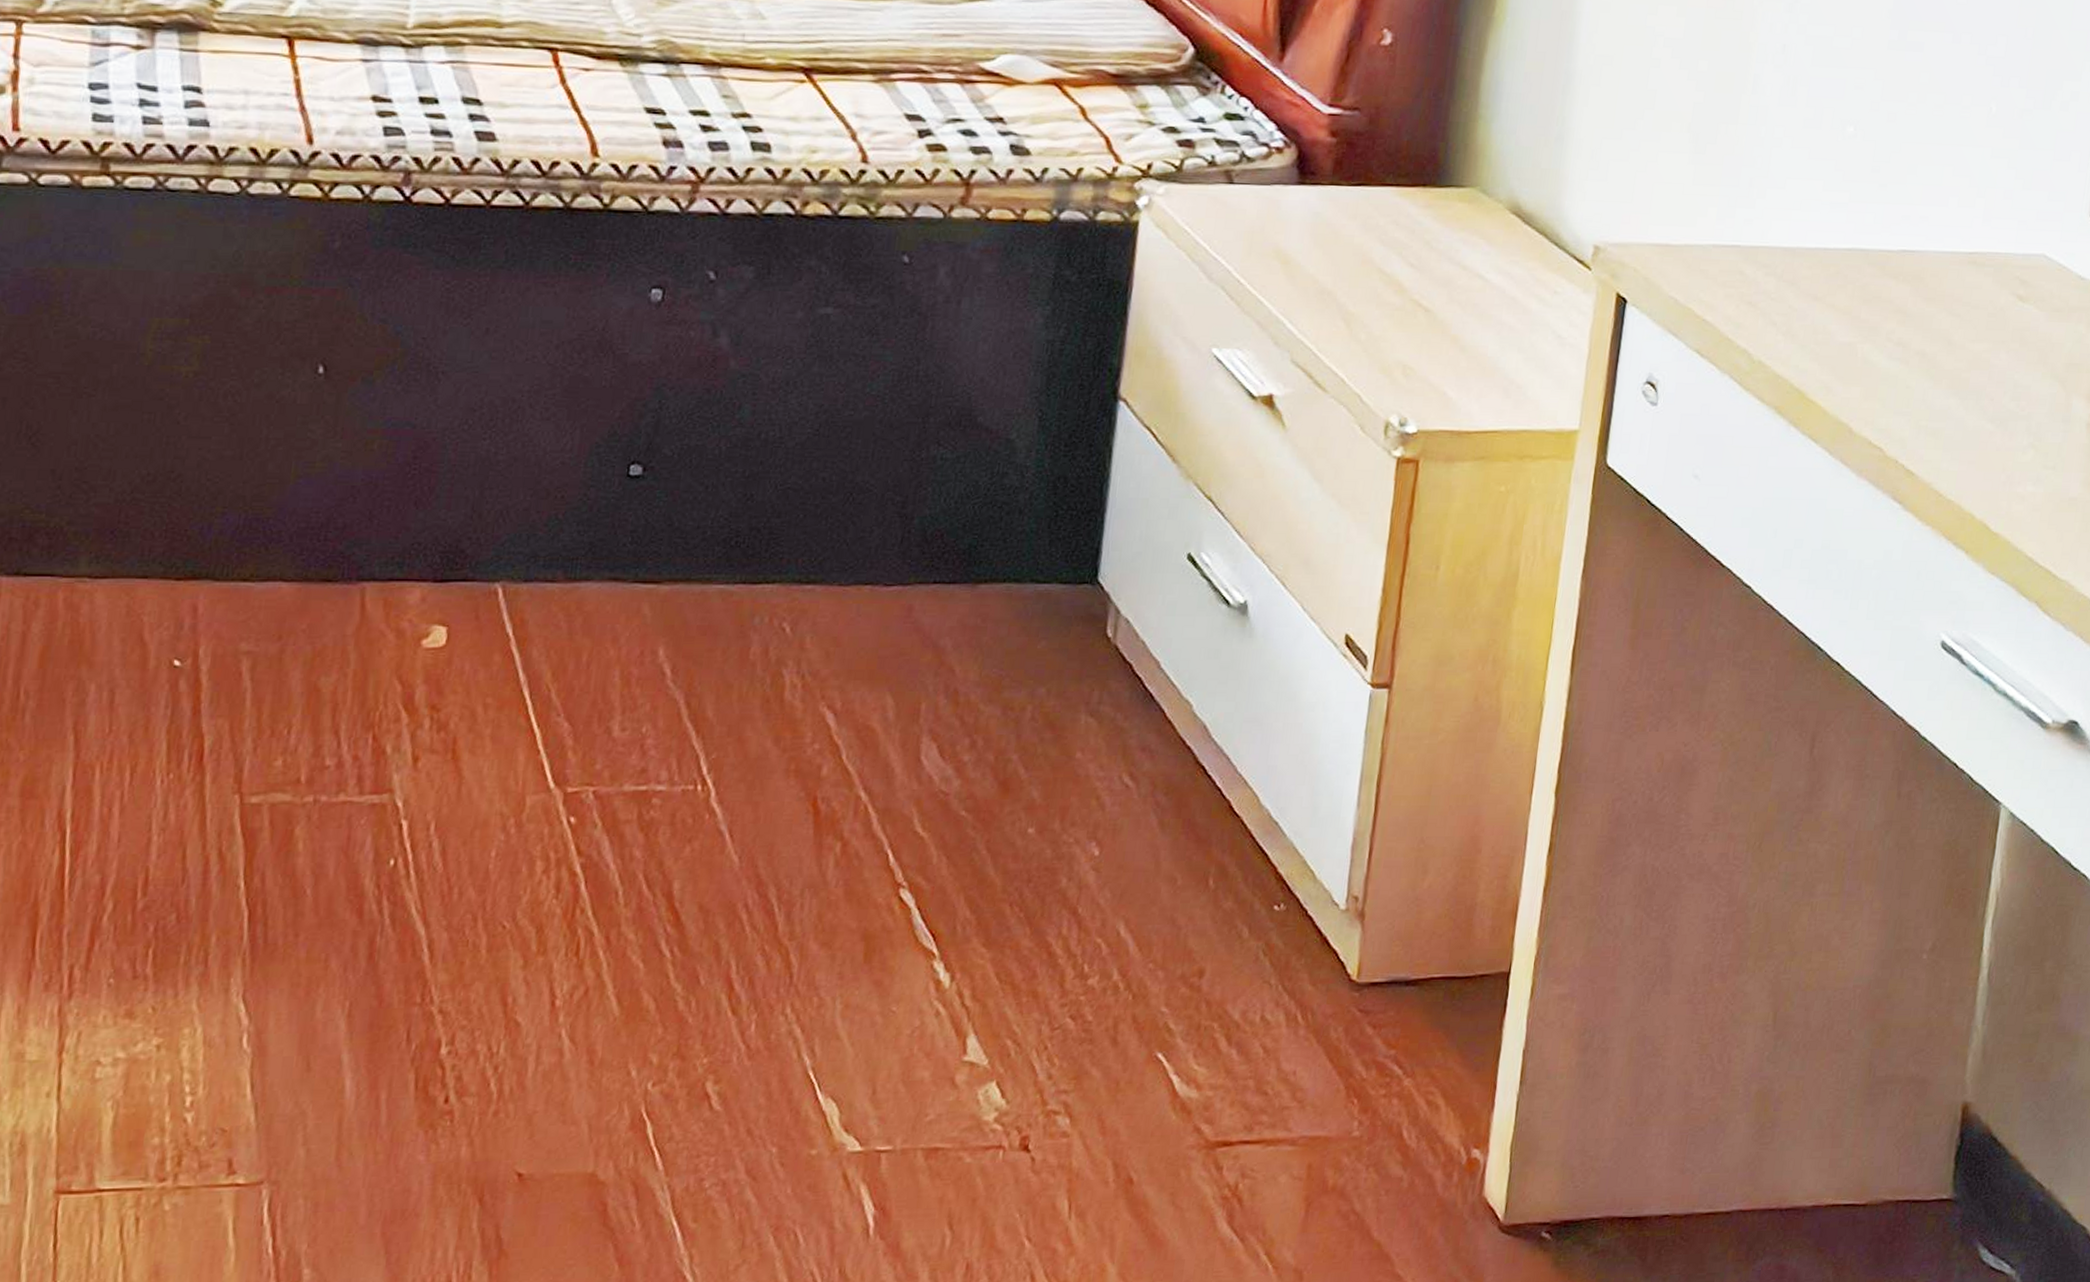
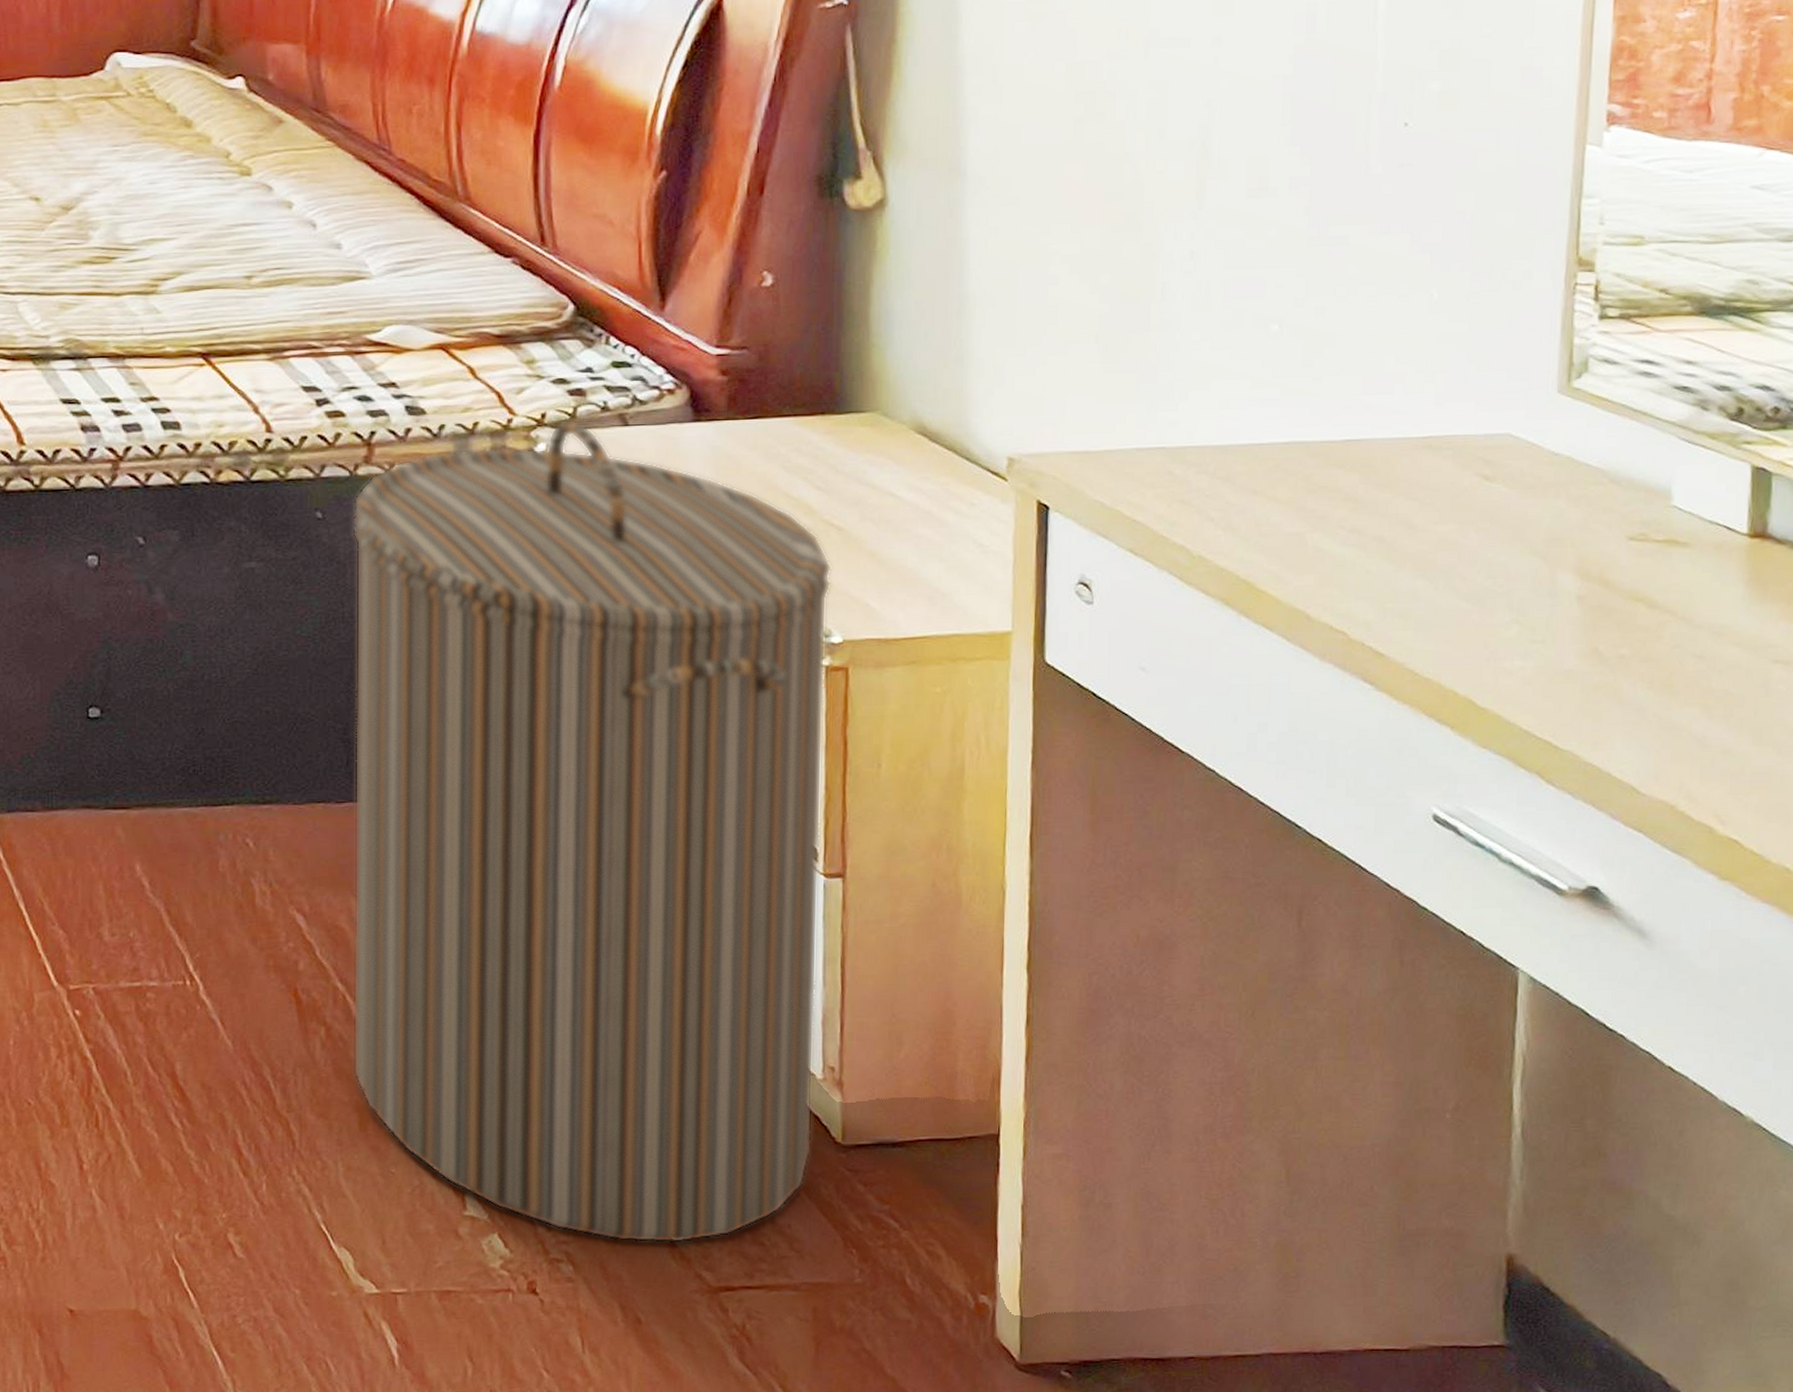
laundry hamper: none [864,172,1416,1093] -> present [352,419,833,1244]

